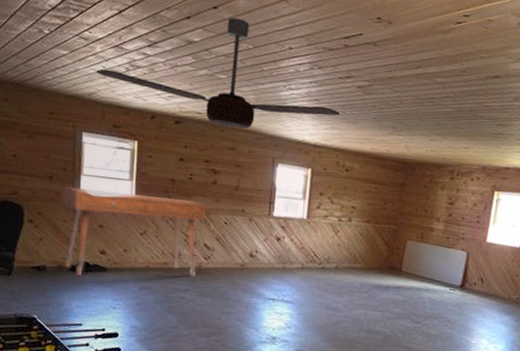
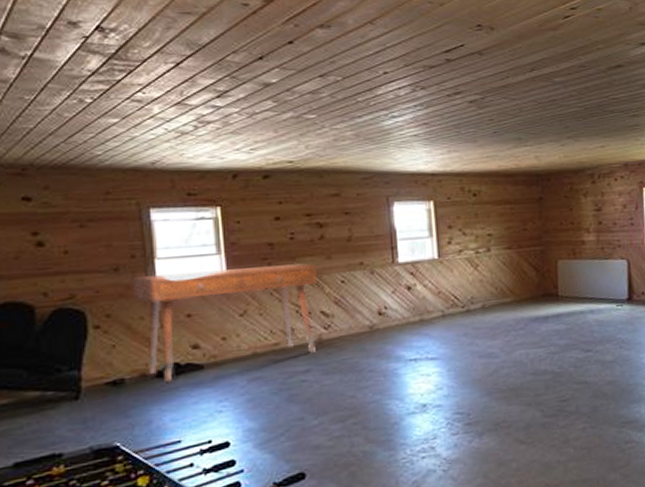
ceiling fan: present [96,17,341,129] -> none [157,50,456,172]

